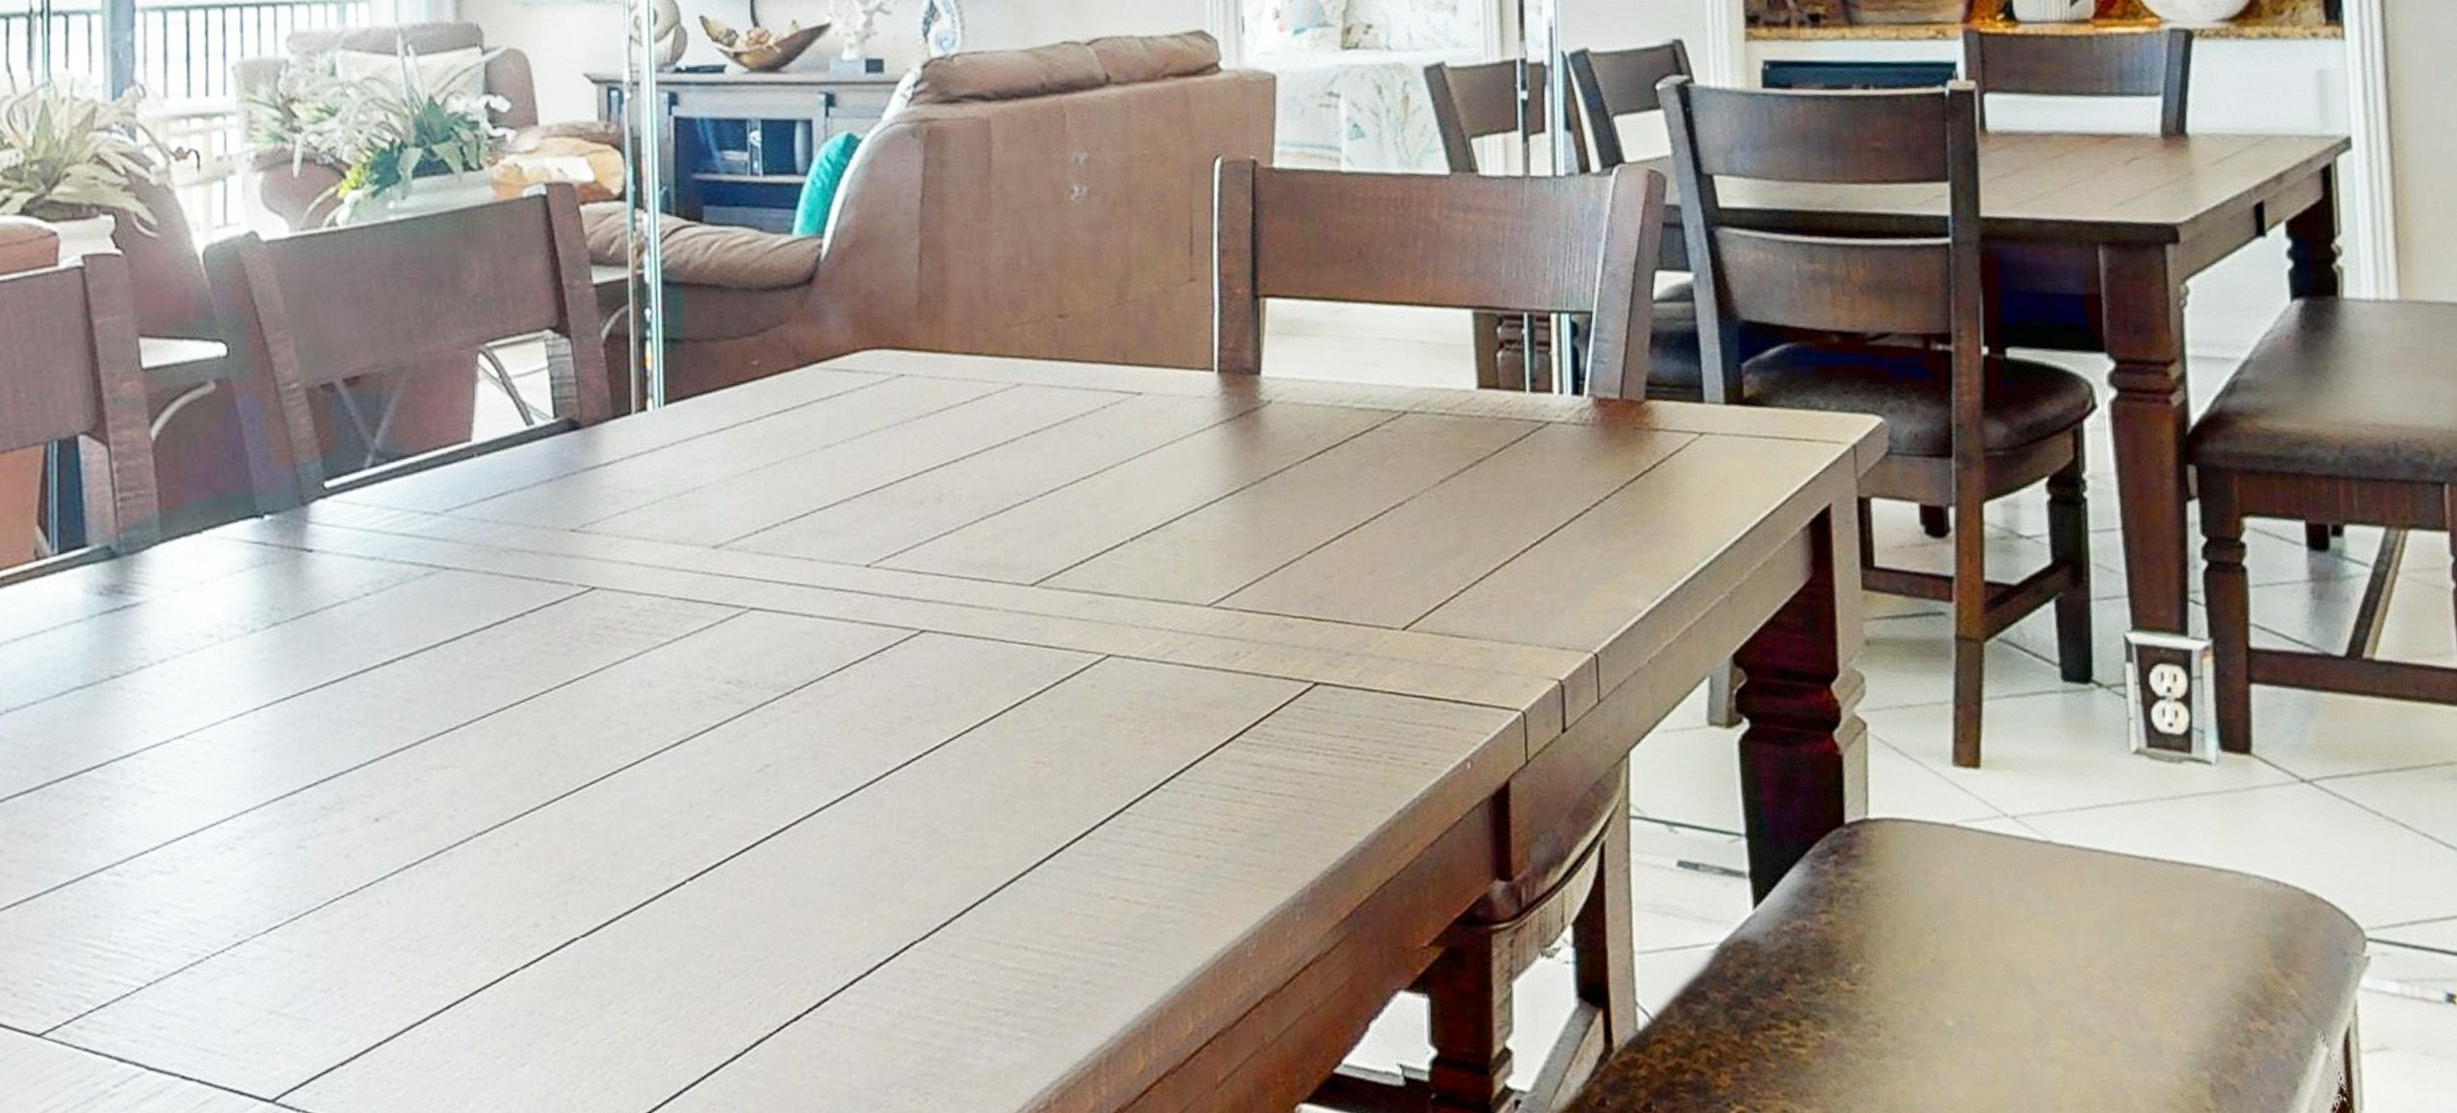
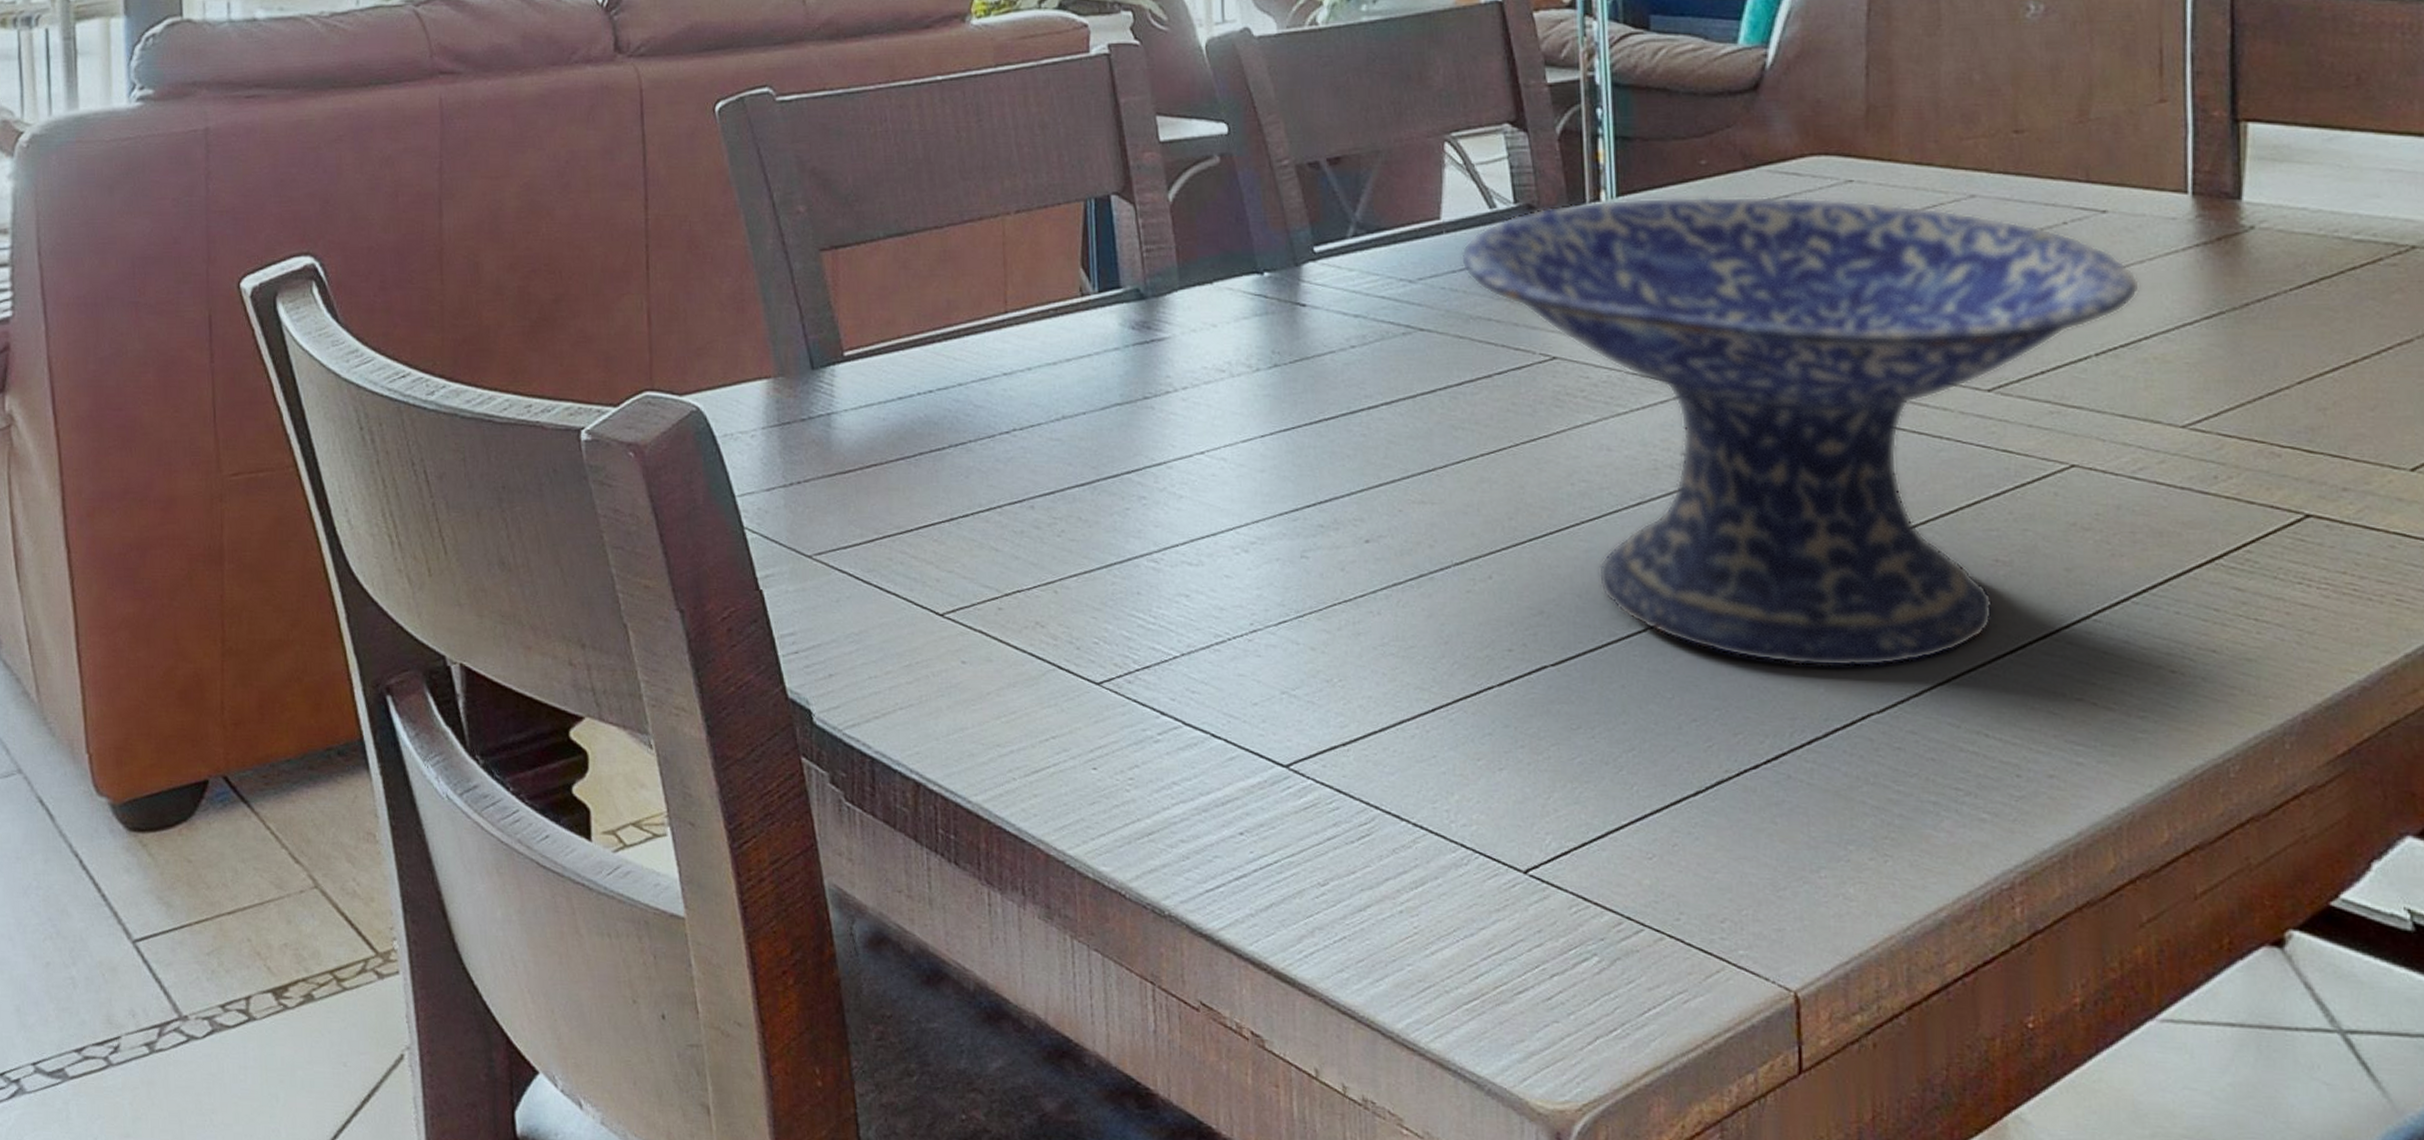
decorative bowl: none [492,394,1172,901] -> present [1460,196,2141,668]

